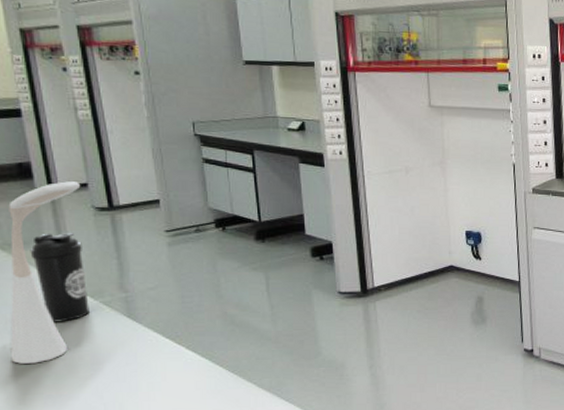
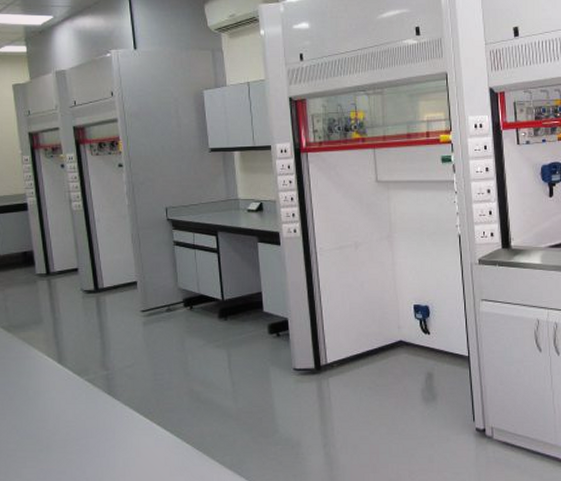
desk lamp: present [8,181,81,364] -> none [11,267,73,438]
water bottle: present [30,233,89,322] -> none [30,315,76,399]

